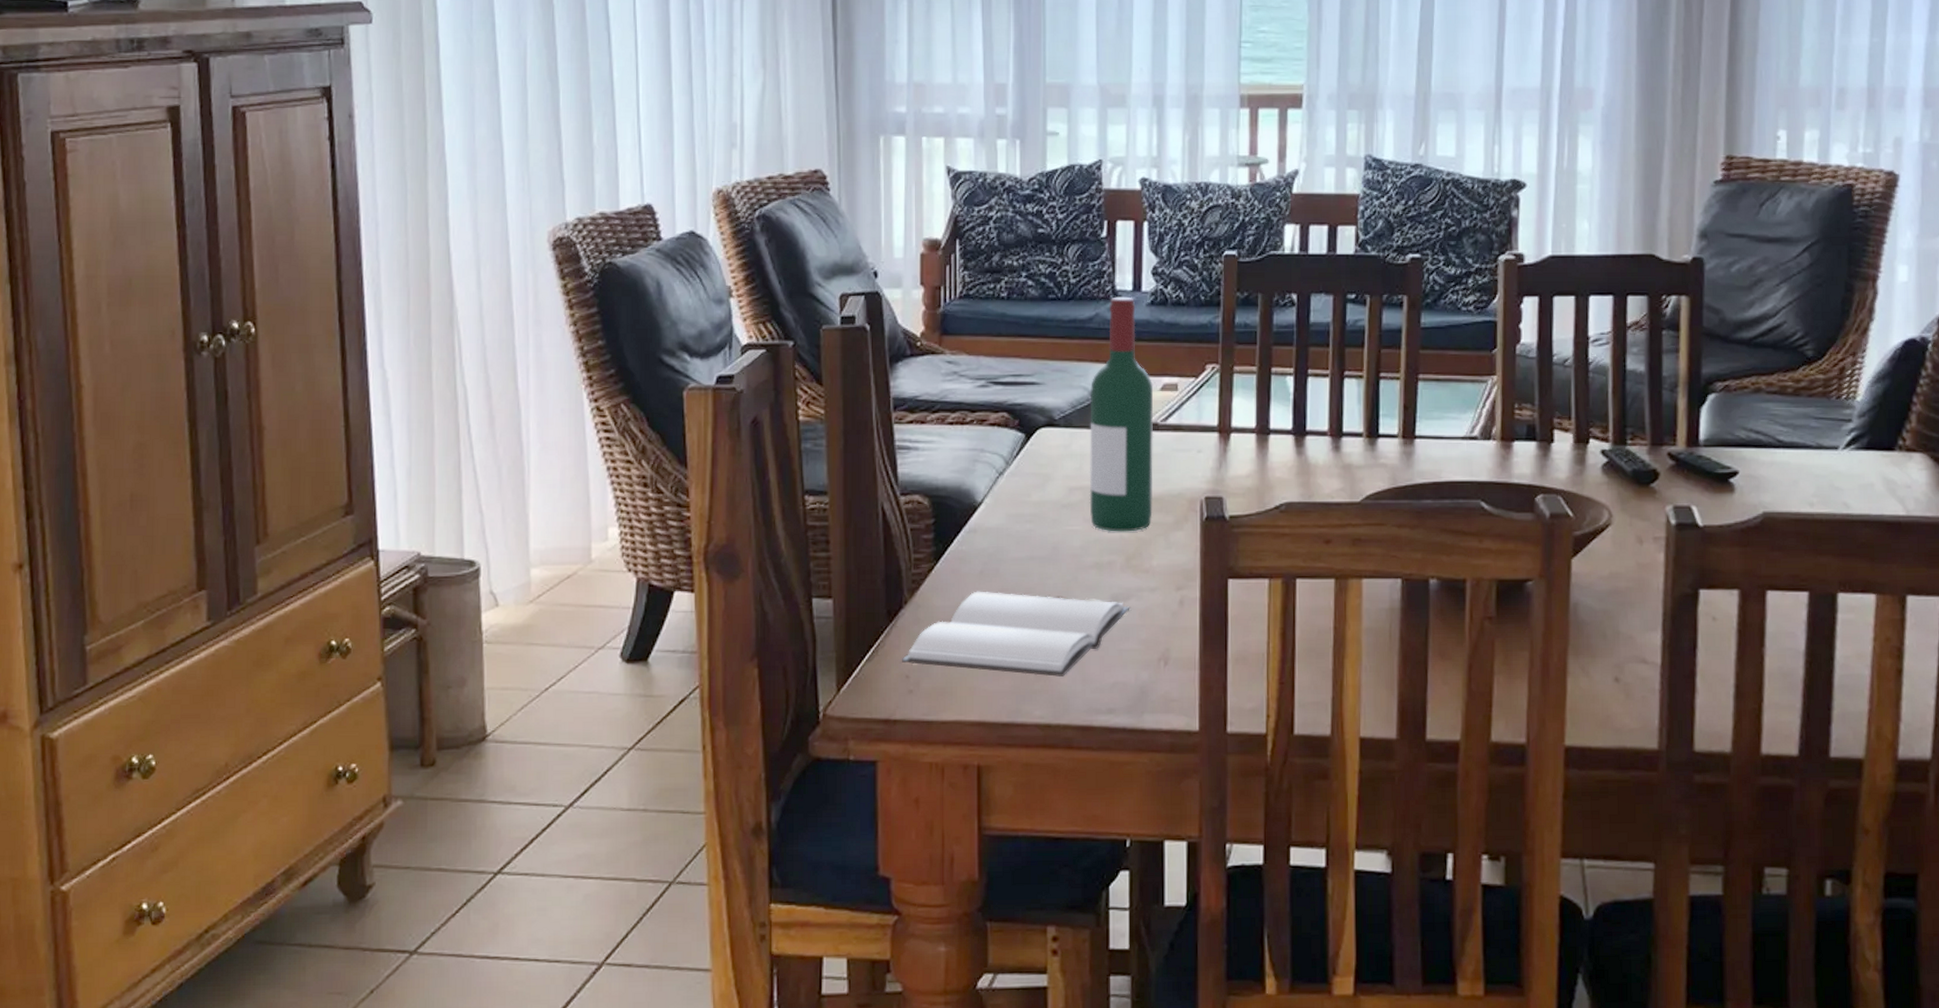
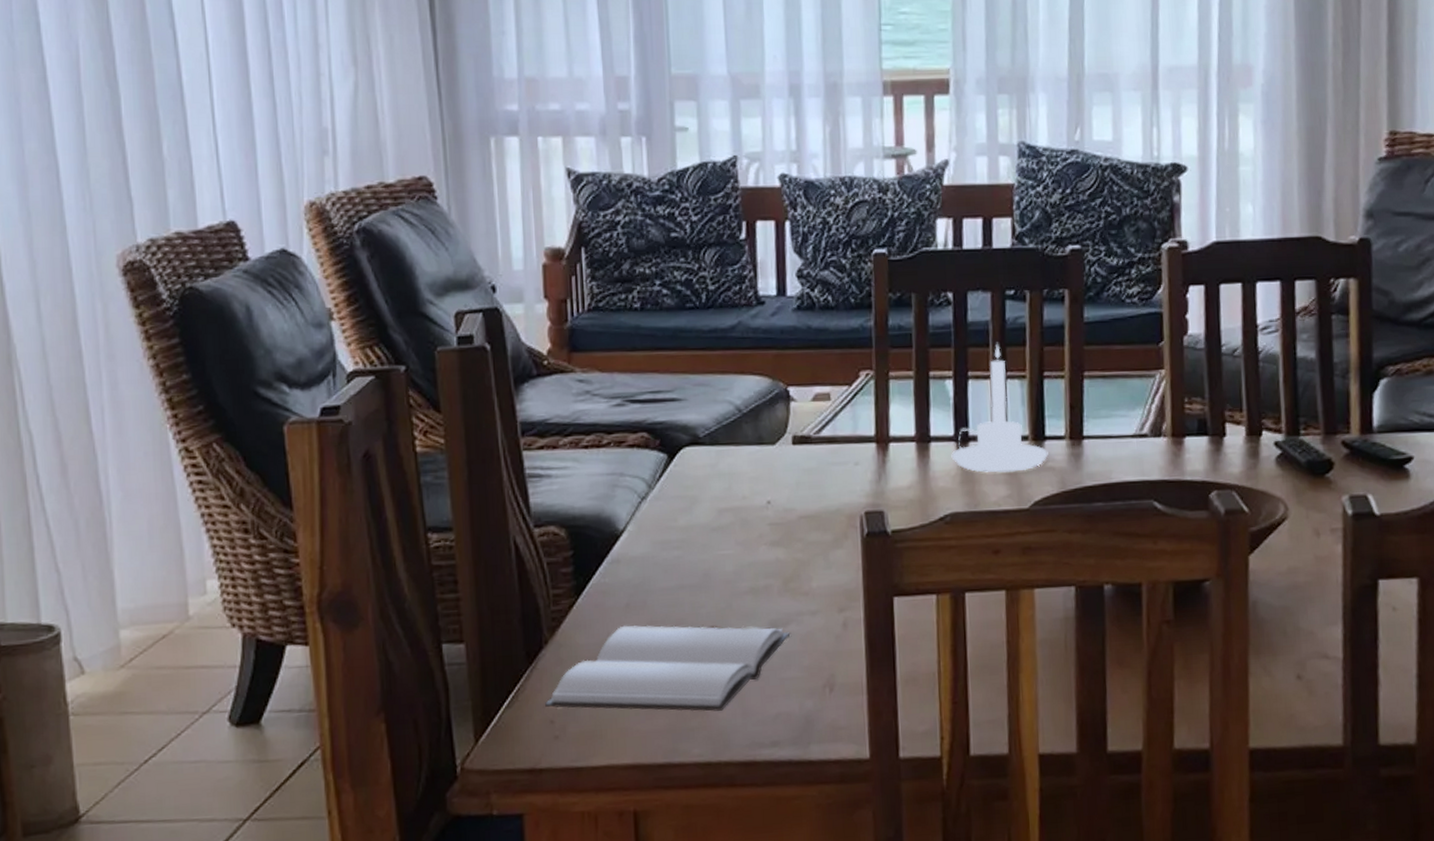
wine bottle: present [1089,296,1154,532] -> none [736,302,810,555]
candle holder: none [1289,344,1381,467] -> present [951,343,1048,473]

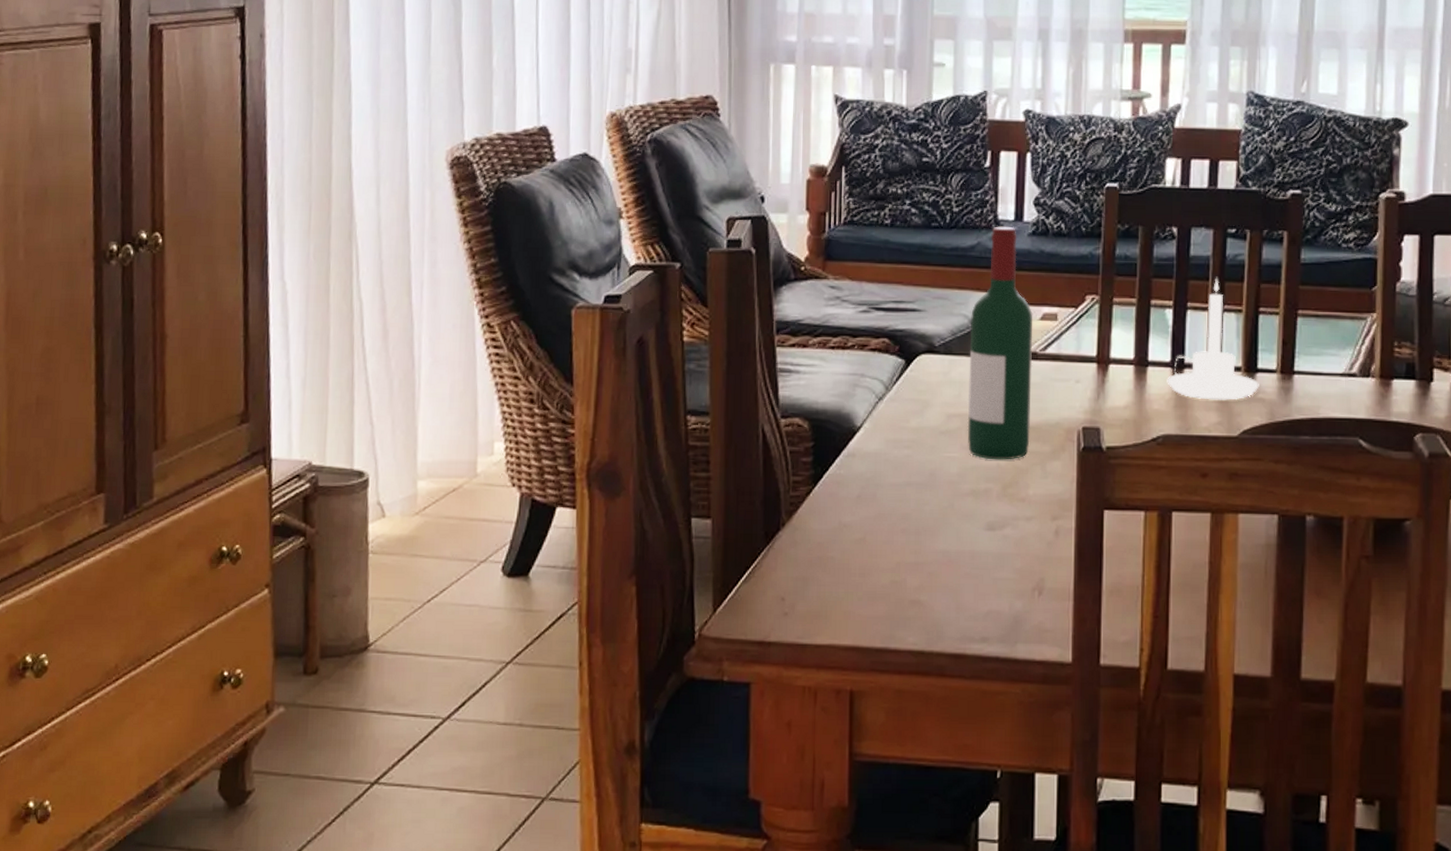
book: present [545,625,790,712] -> none [778,515,1005,603]
wine bottle: none [736,302,810,555] -> present [967,226,1033,460]

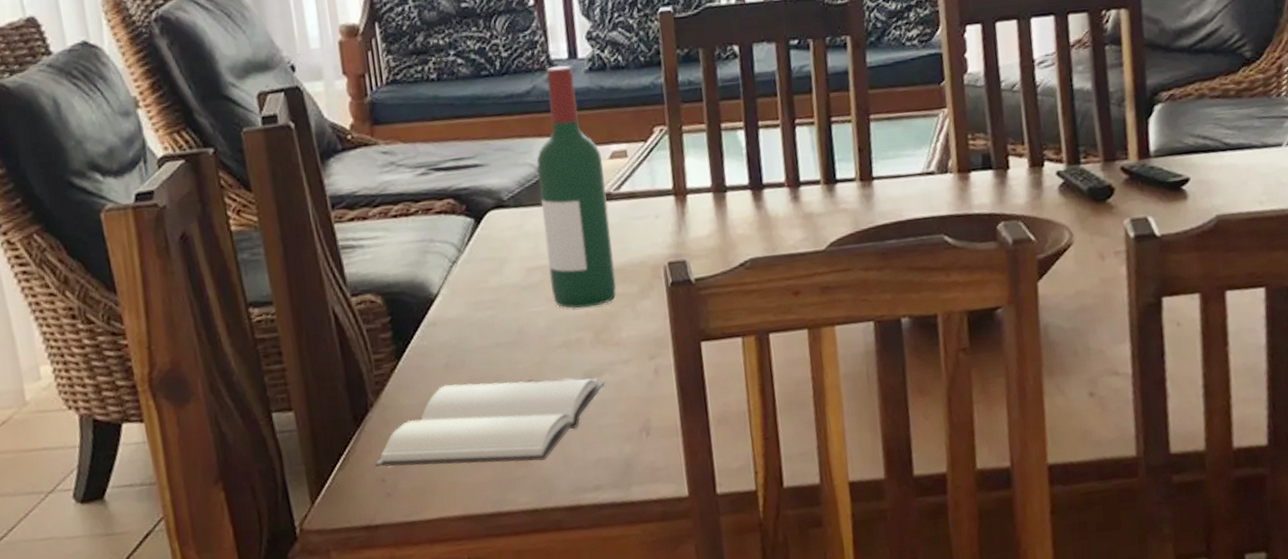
book: none [778,515,1005,603] -> present [375,378,604,467]
candle holder: present [1167,277,1259,400] -> none [747,92,841,218]

